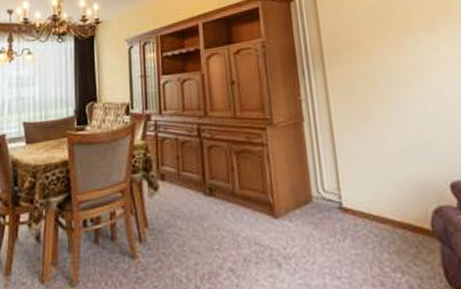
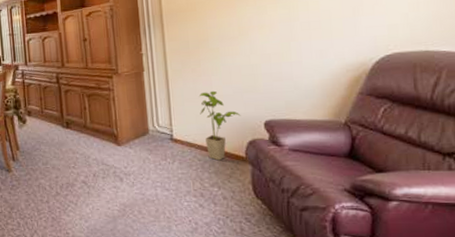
house plant: none [371,144,422,236] -> present [199,90,241,161]

